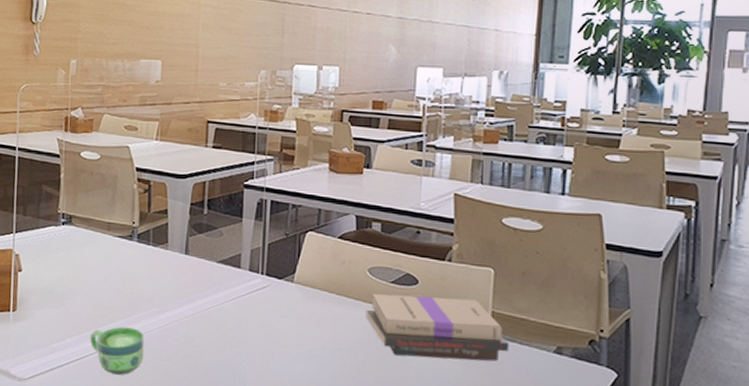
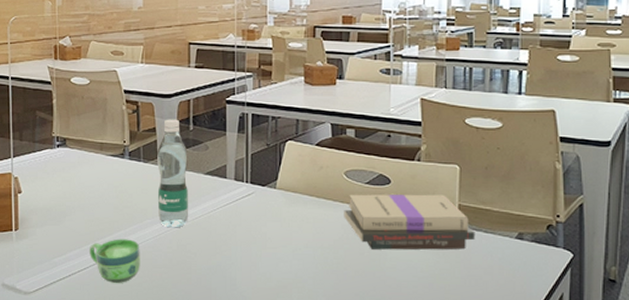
bottle: none [165,201,201,319] -> present [157,119,189,228]

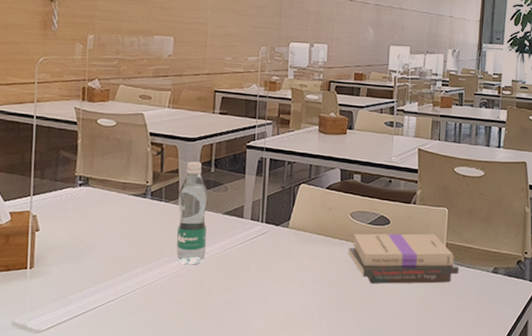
cup: present [88,239,140,283] -> none [105,276,157,319]

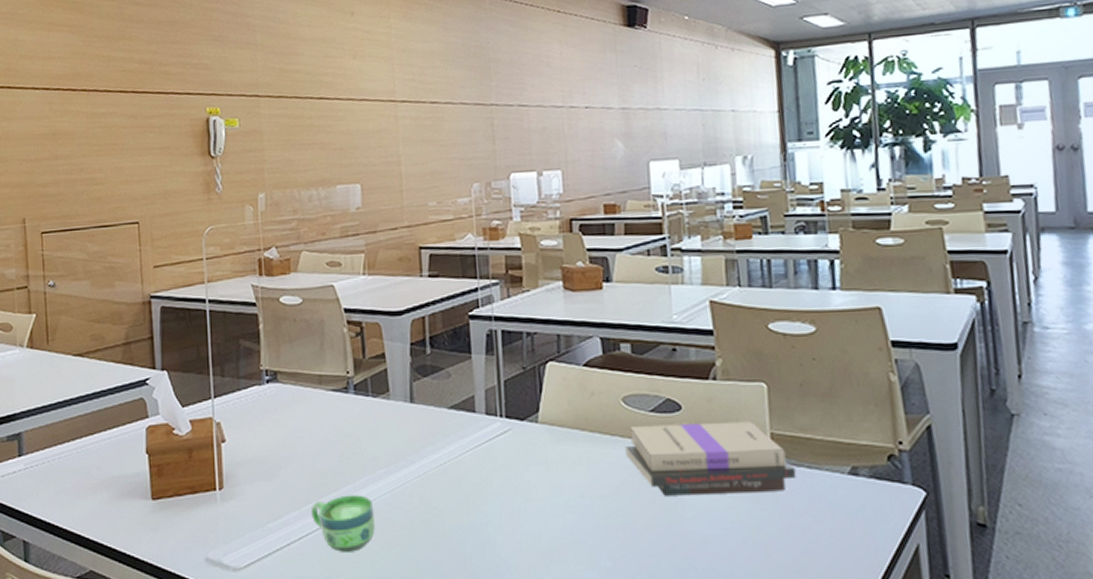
cup: none [105,276,157,319] -> present [310,495,375,552]
bottle: present [176,161,208,265] -> none [388,341,432,479]

